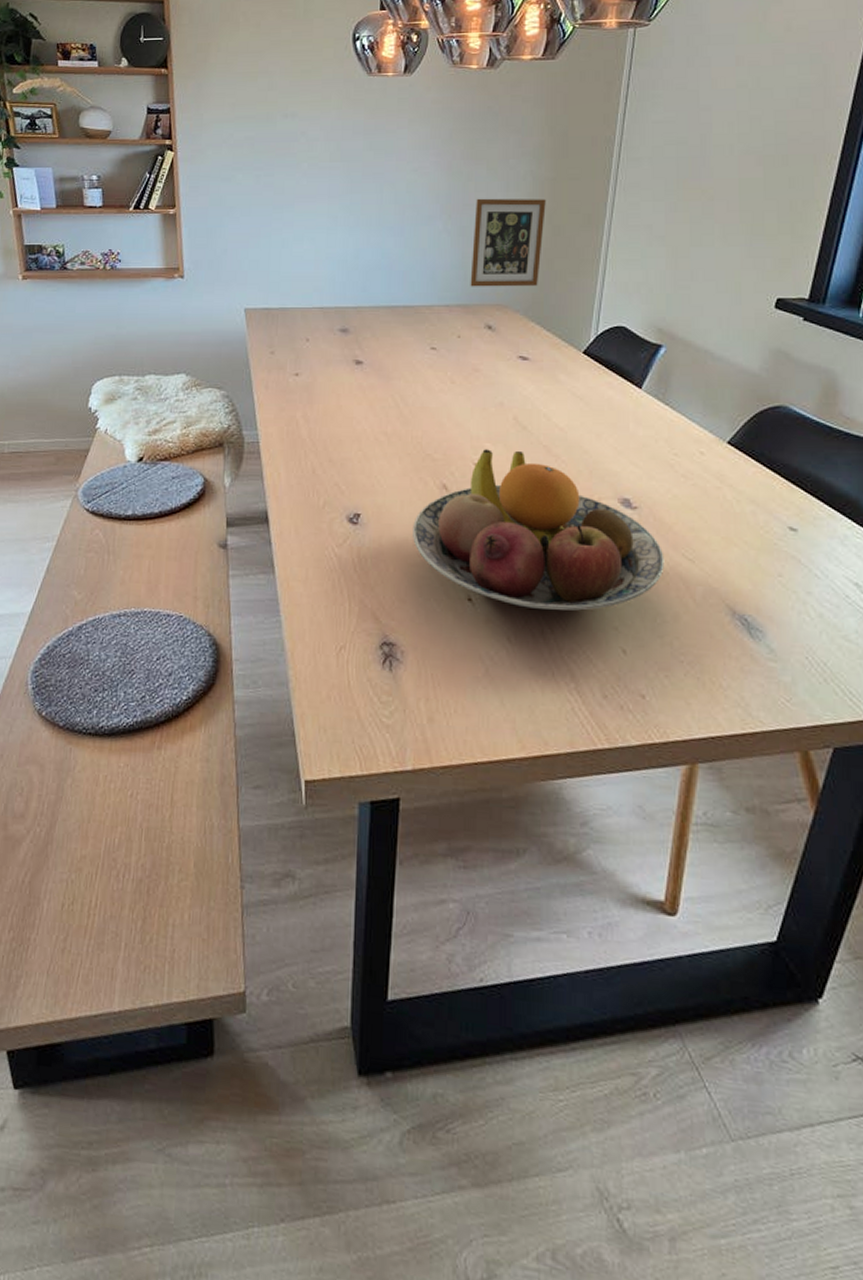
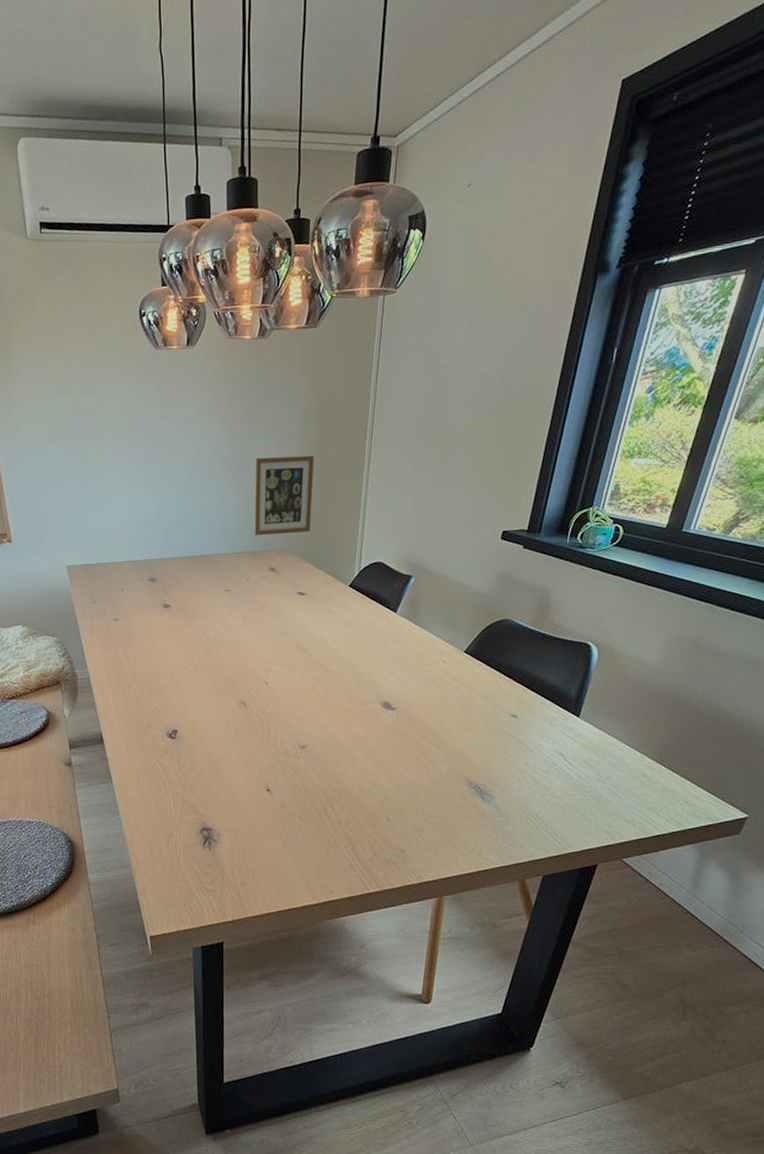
fruit bowl: present [413,449,665,611] -> none [220,669,417,793]

